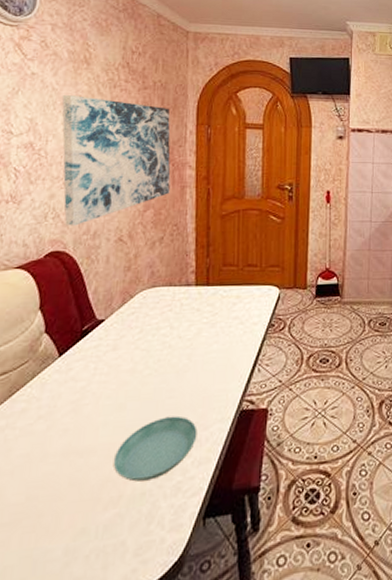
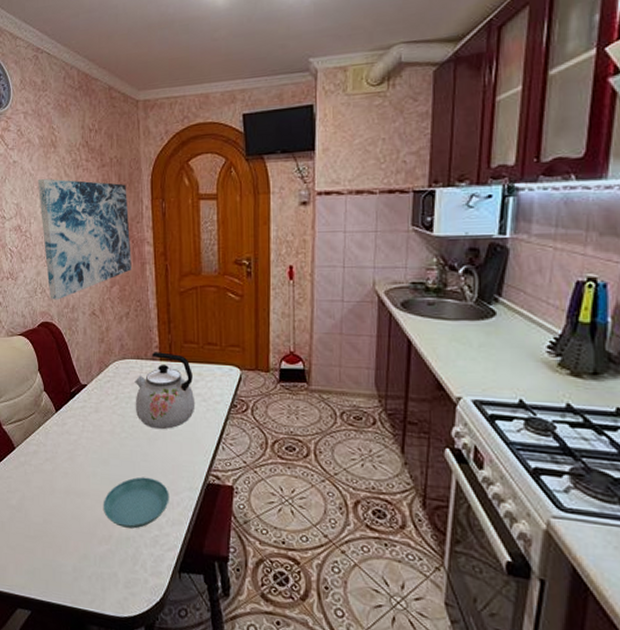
kettle: none [163,277,232,360] -> present [135,352,196,430]

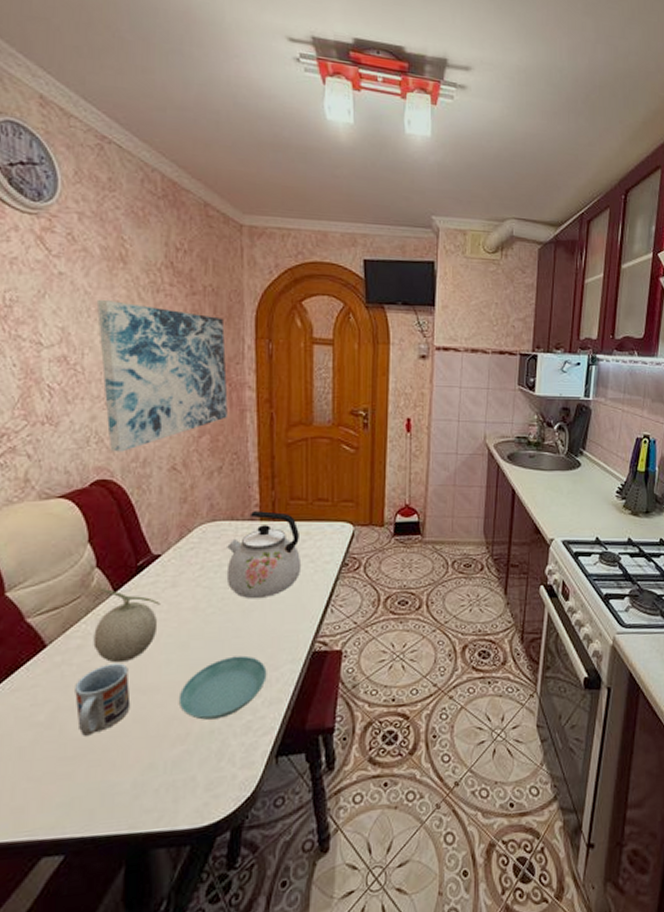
cup: none [34,468,70,523] -> present [75,663,131,736]
fruit: none [44,407,88,469] -> present [93,588,161,663]

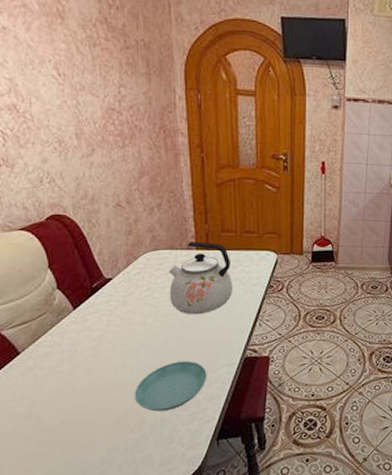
cup: present [75,663,131,736] -> none [47,367,94,424]
fruit: present [93,588,161,663] -> none [59,306,114,367]
wall art: present [96,300,228,452] -> none [39,53,163,191]

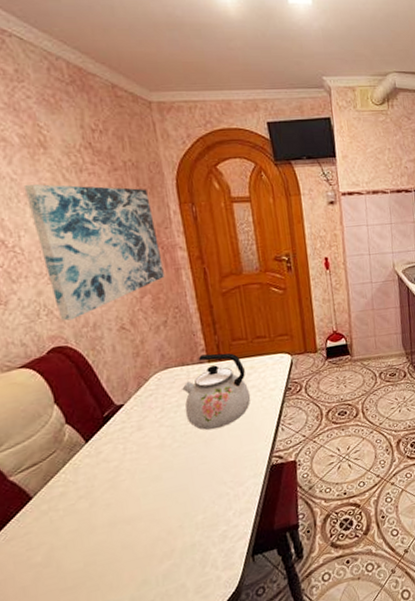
wall art: none [39,53,163,191] -> present [23,184,164,321]
saucer: present [134,360,207,412] -> none [159,478,235,537]

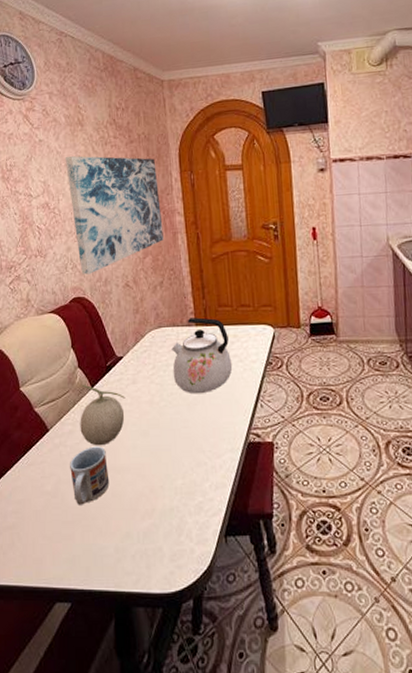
cup: none [64,501,118,568] -> present [70,446,110,505]
fruit: none [72,440,131,502] -> present [80,384,125,446]

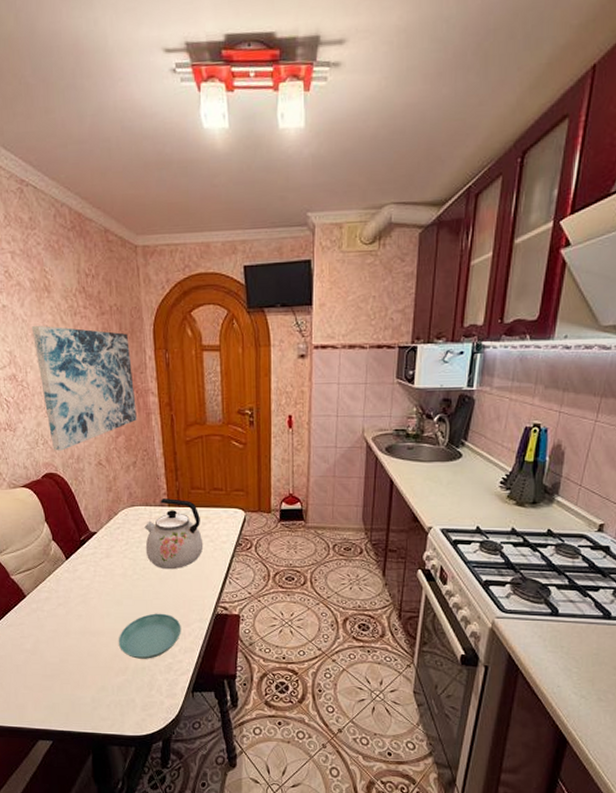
cup: present [70,446,110,505] -> none [47,612,86,662]
fruit: present [80,384,125,446] -> none [56,556,99,612]
saucer: none [144,444,212,498] -> present [118,613,181,659]

